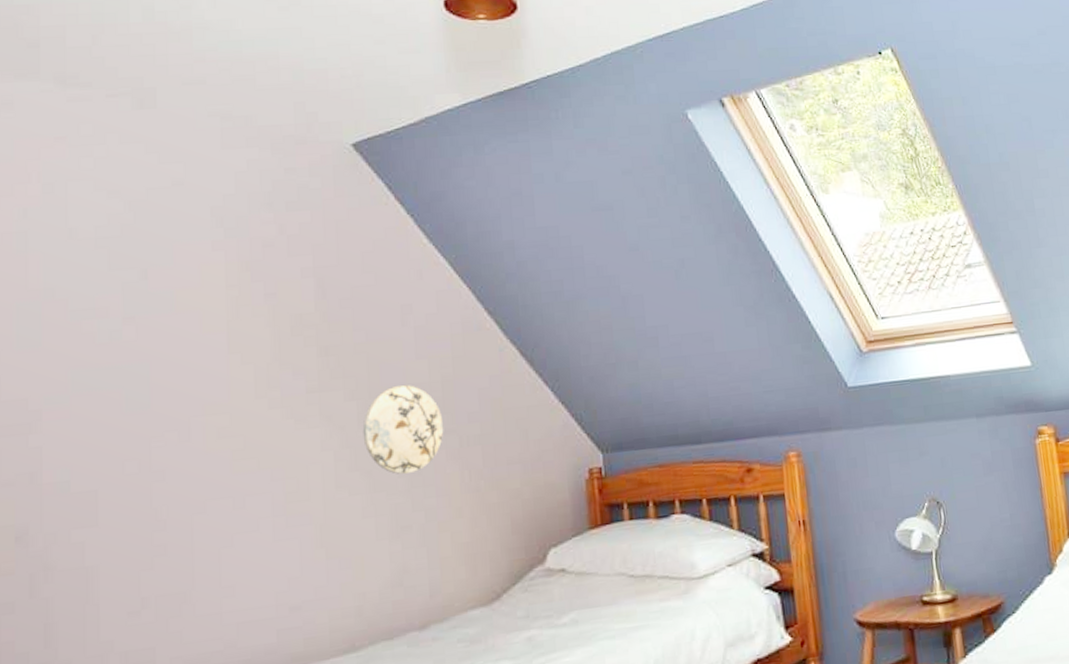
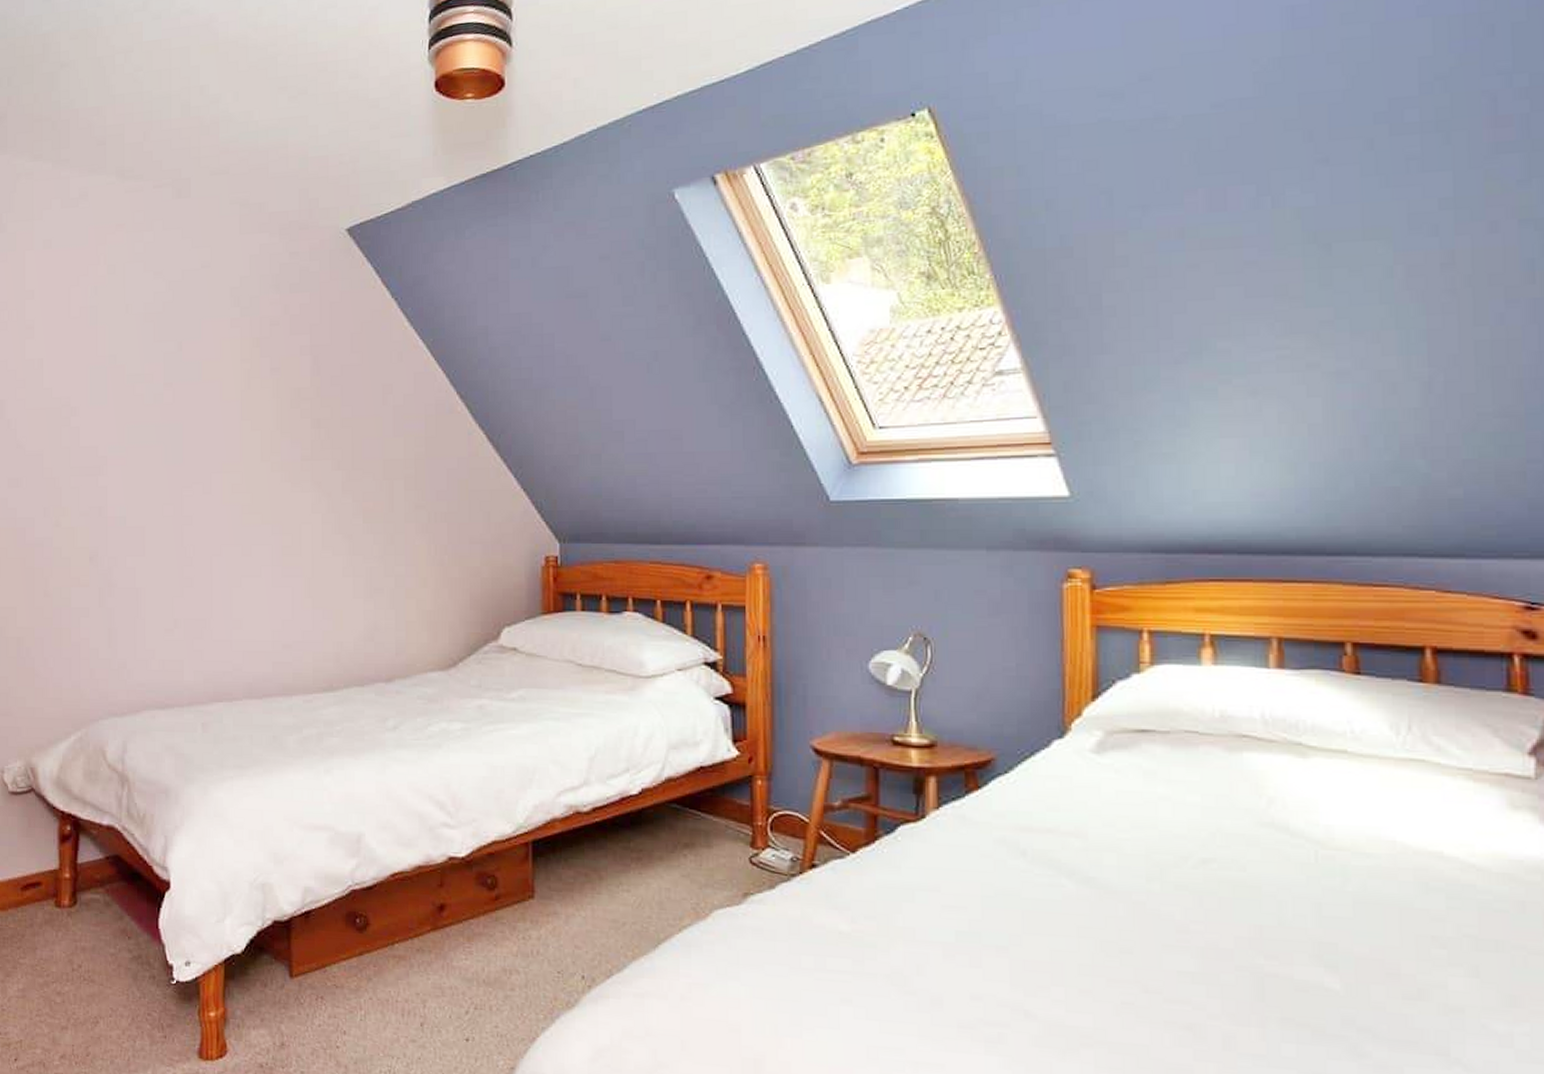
decorative plate: present [362,385,444,475] -> none [346,460,415,542]

